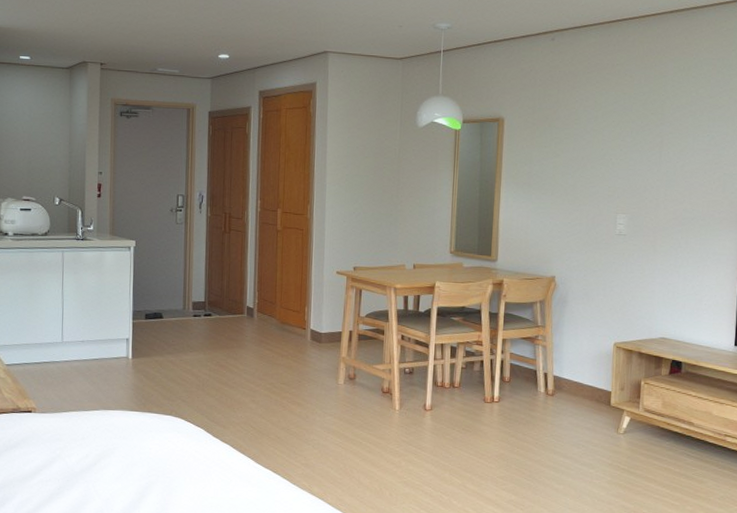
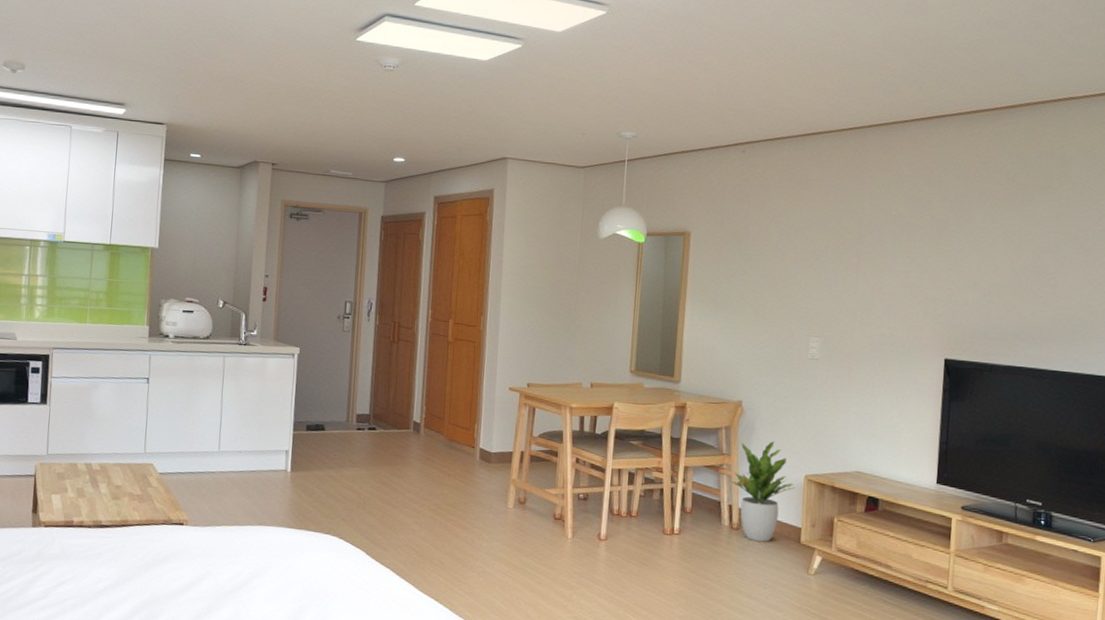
potted plant: none [544,313,606,406] -> present [729,441,796,542]

